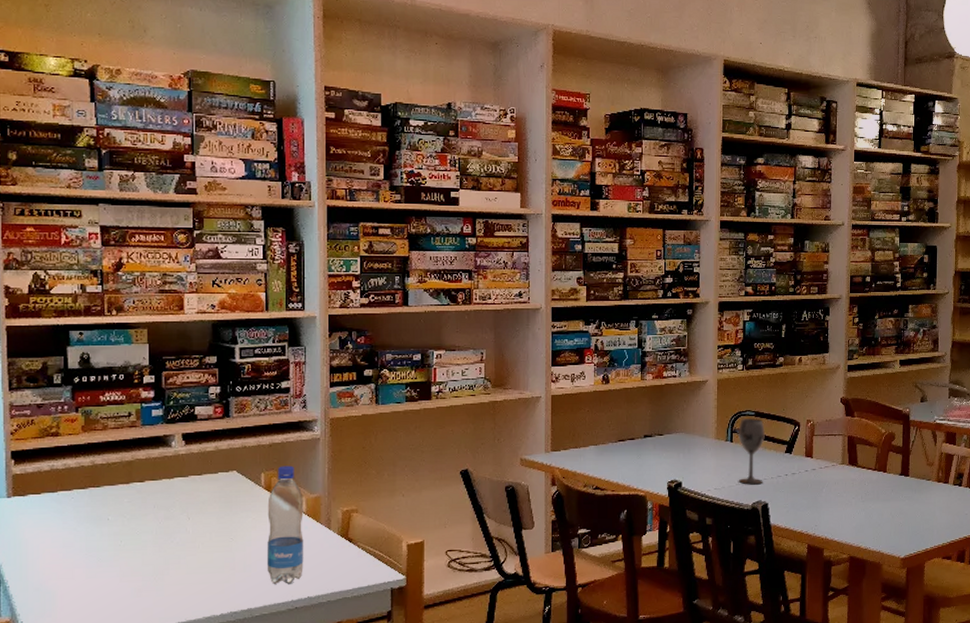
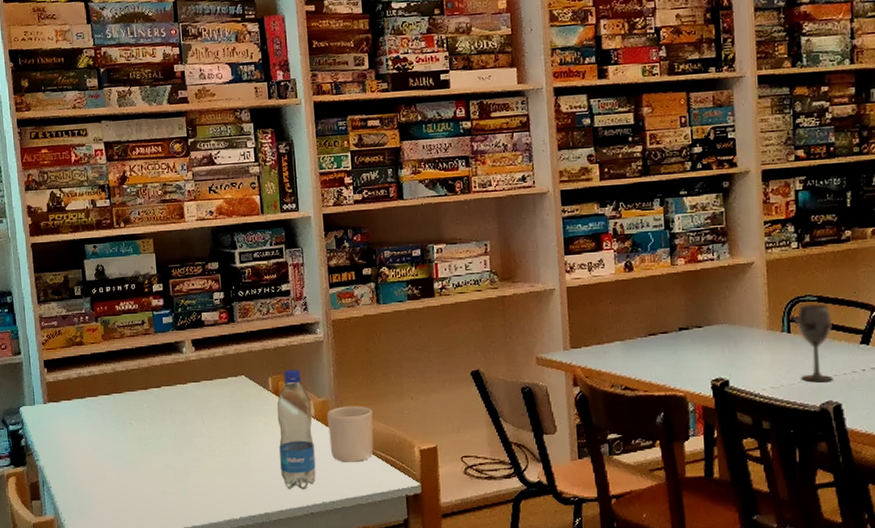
mug: none [319,502,364,557] -> present [328,406,374,462]

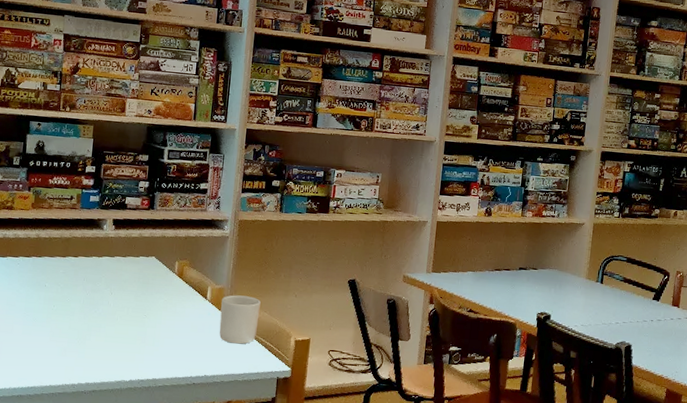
bottle: present [276,369,316,490] -> none [173,257,210,362]
wine glass: present [796,304,833,383] -> none [605,263,635,327]

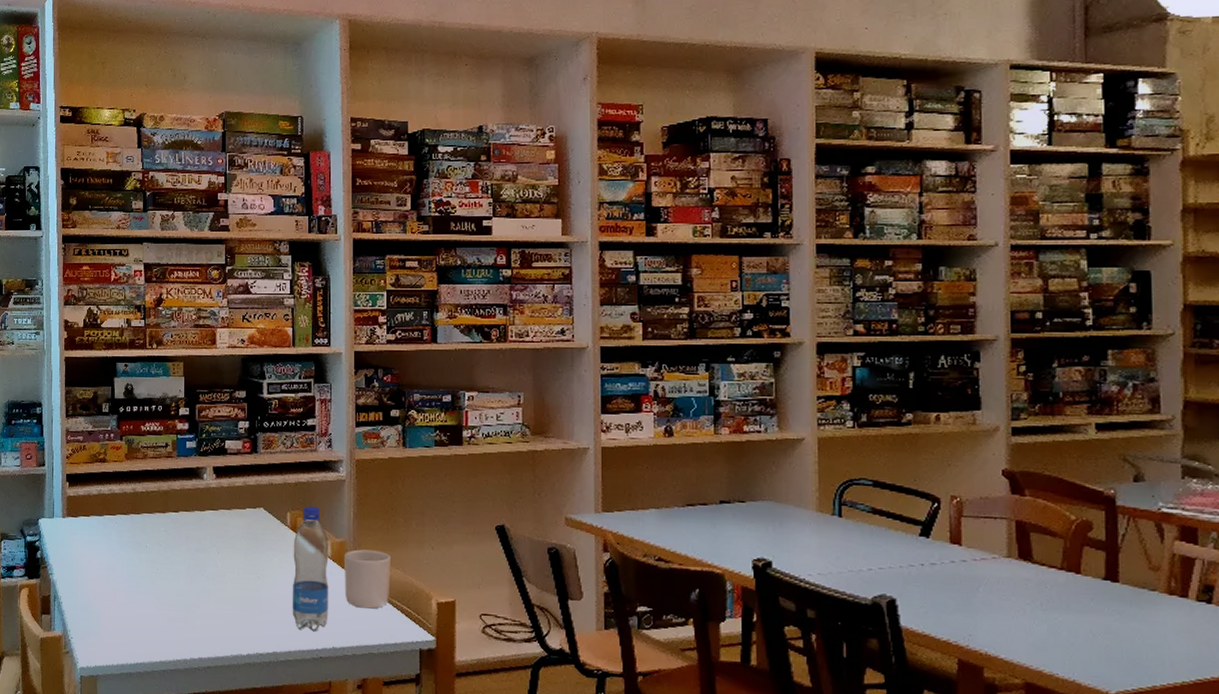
bottle: none [173,257,210,362] -> present [293,506,329,632]

